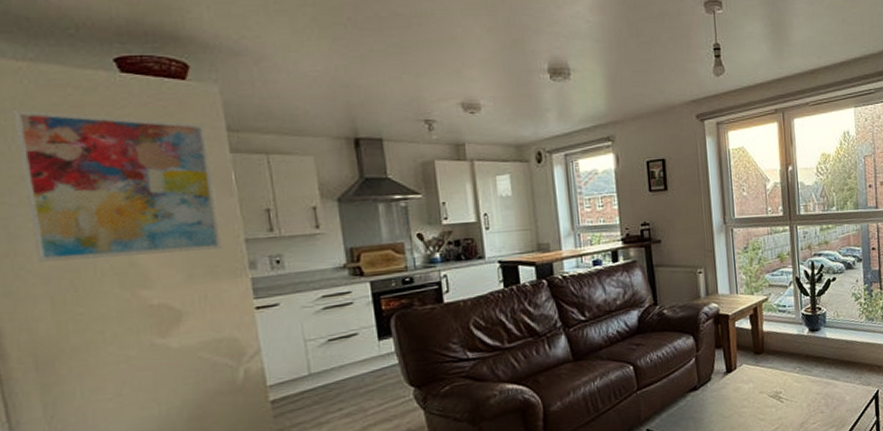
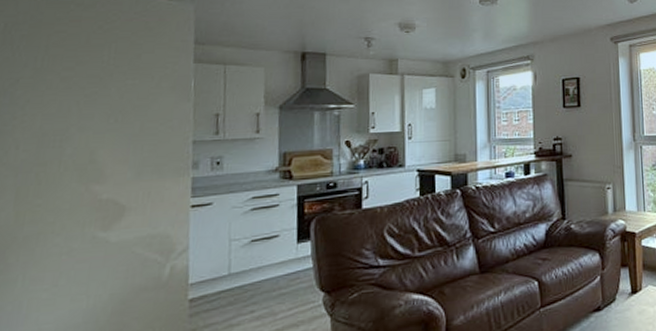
wall art: present [13,110,222,263] -> none [12,23,177,156]

